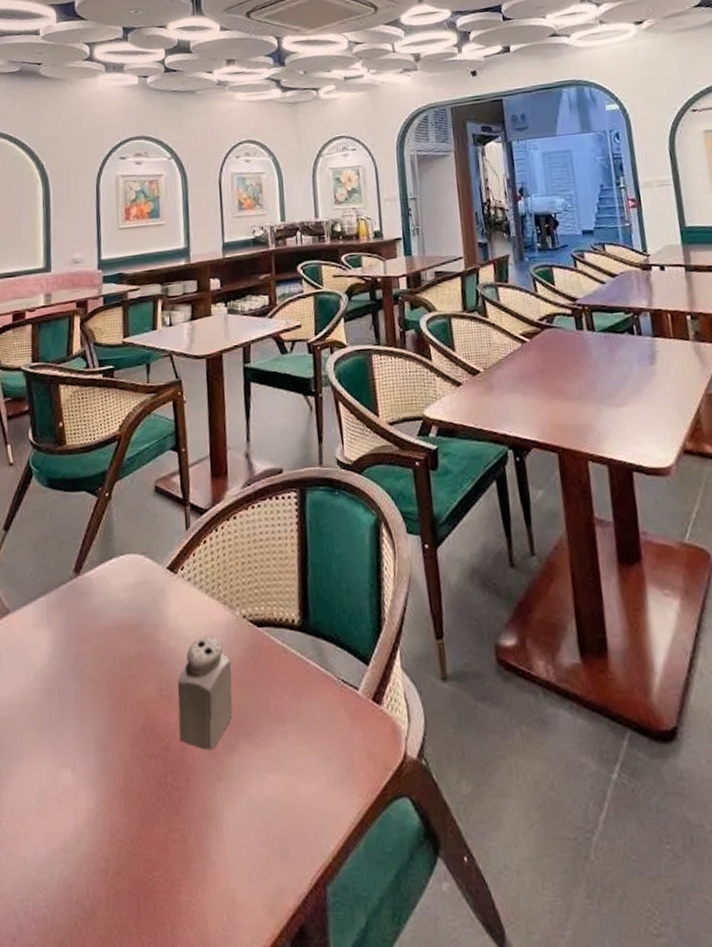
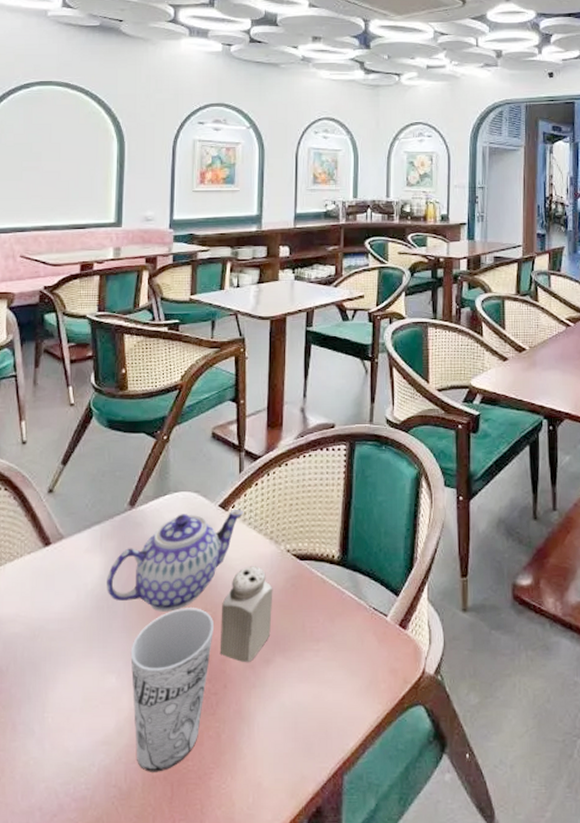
teapot: none [56,572,194,693] -> present [107,510,244,612]
cup: none [84,687,171,885] -> present [130,608,213,772]

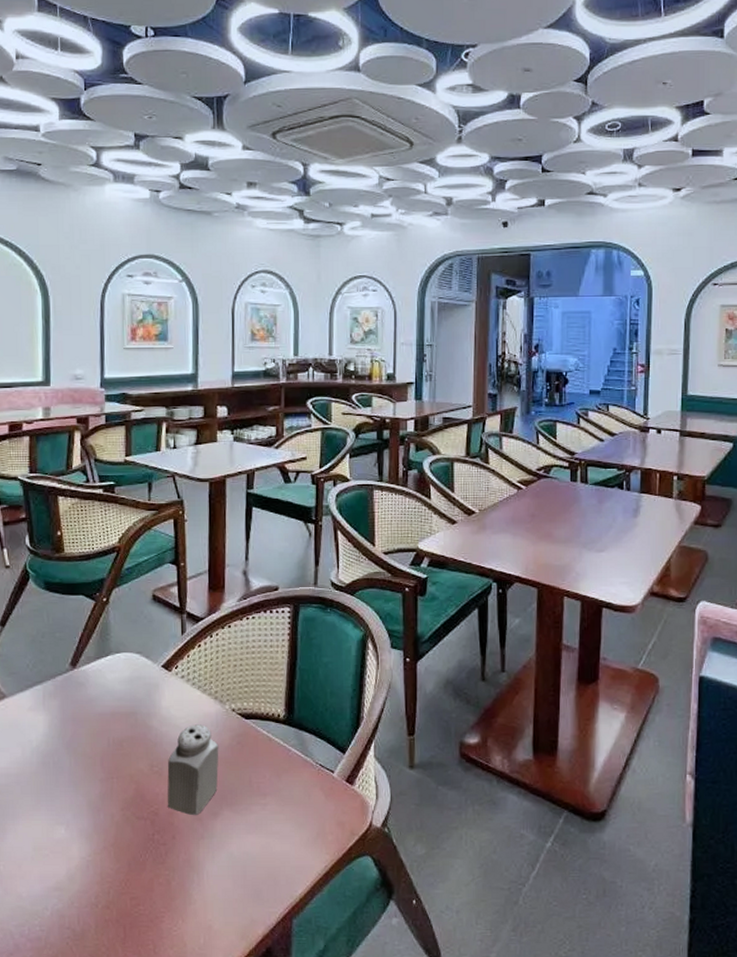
teapot: present [107,510,244,612] -> none [51,670,188,768]
cup: present [130,608,213,772] -> none [78,764,160,916]

